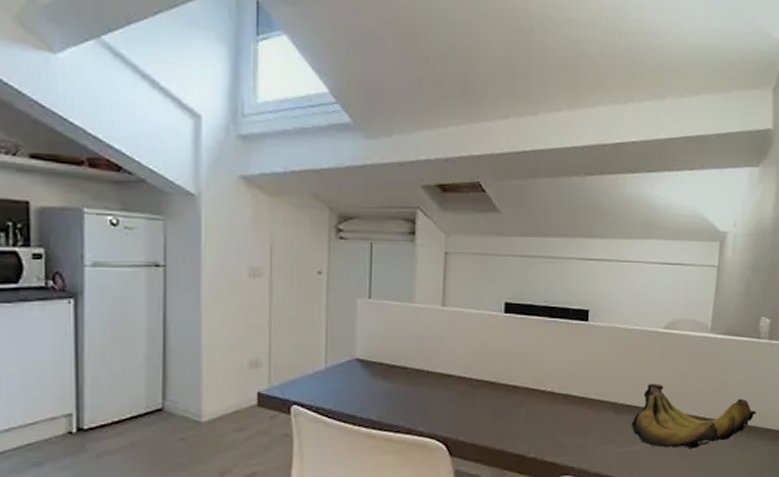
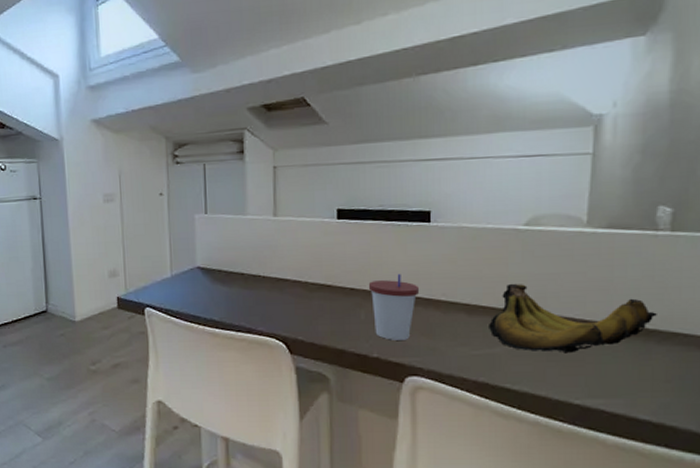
cup: none [529,372,576,440] -> present [368,274,420,340]

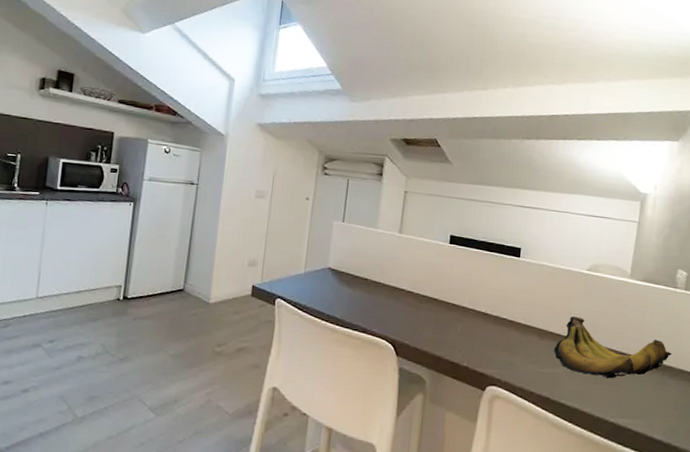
cup: present [368,274,420,340] -> none [466,297,506,354]

